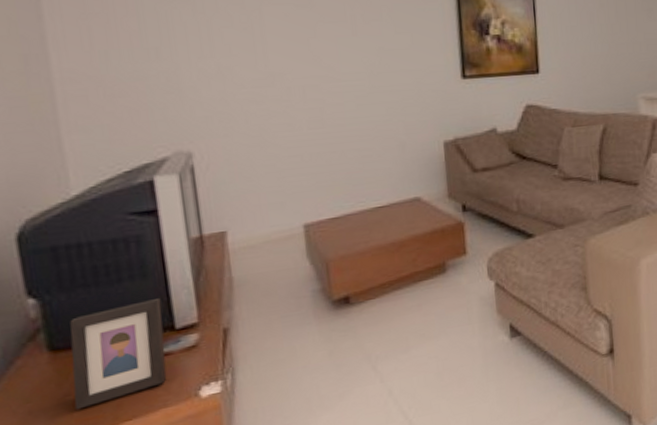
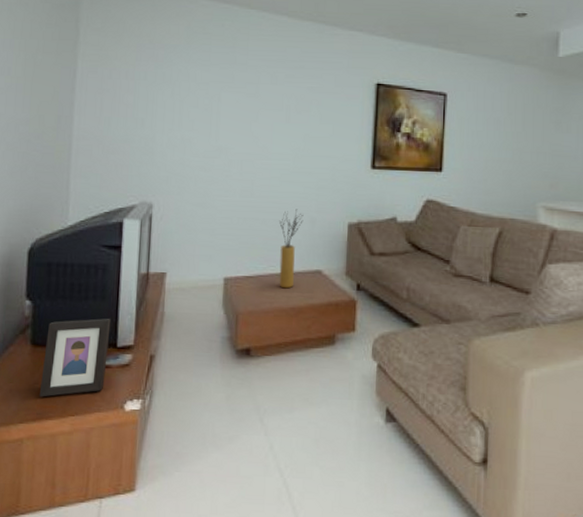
vase: none [362,134,391,225] -> present [279,209,304,289]

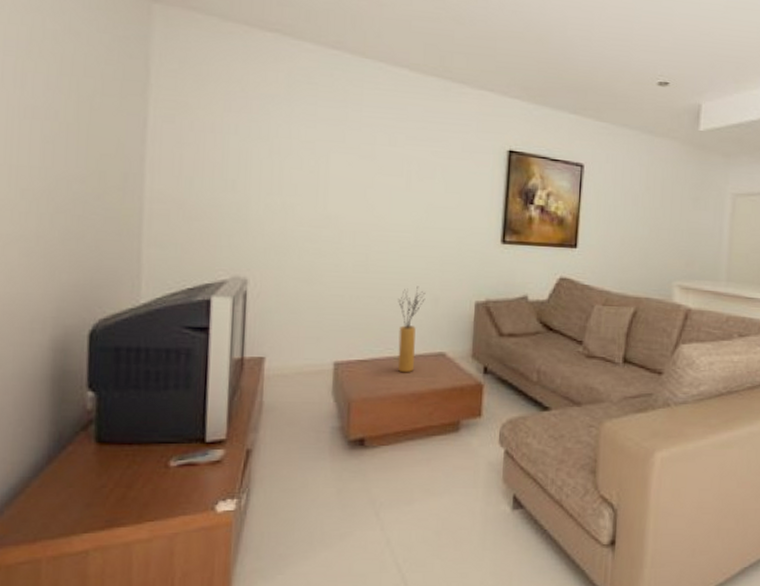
picture frame: present [39,318,111,397] -> none [108,409,198,502]

